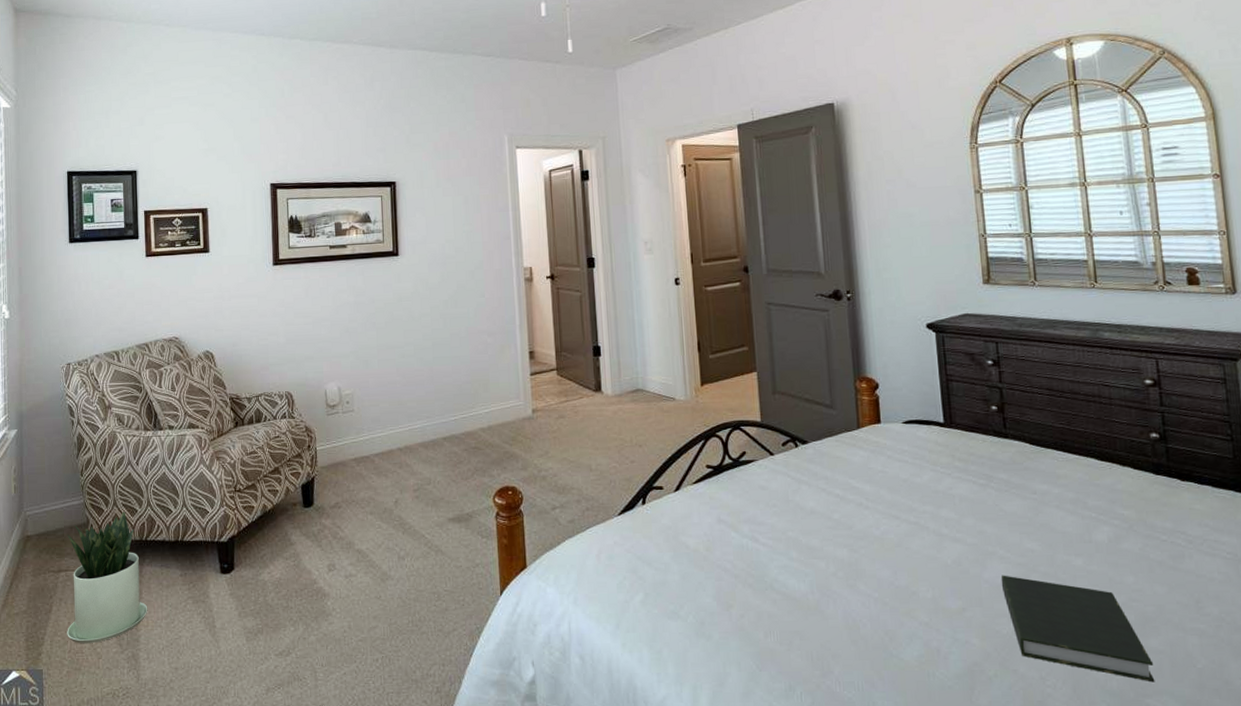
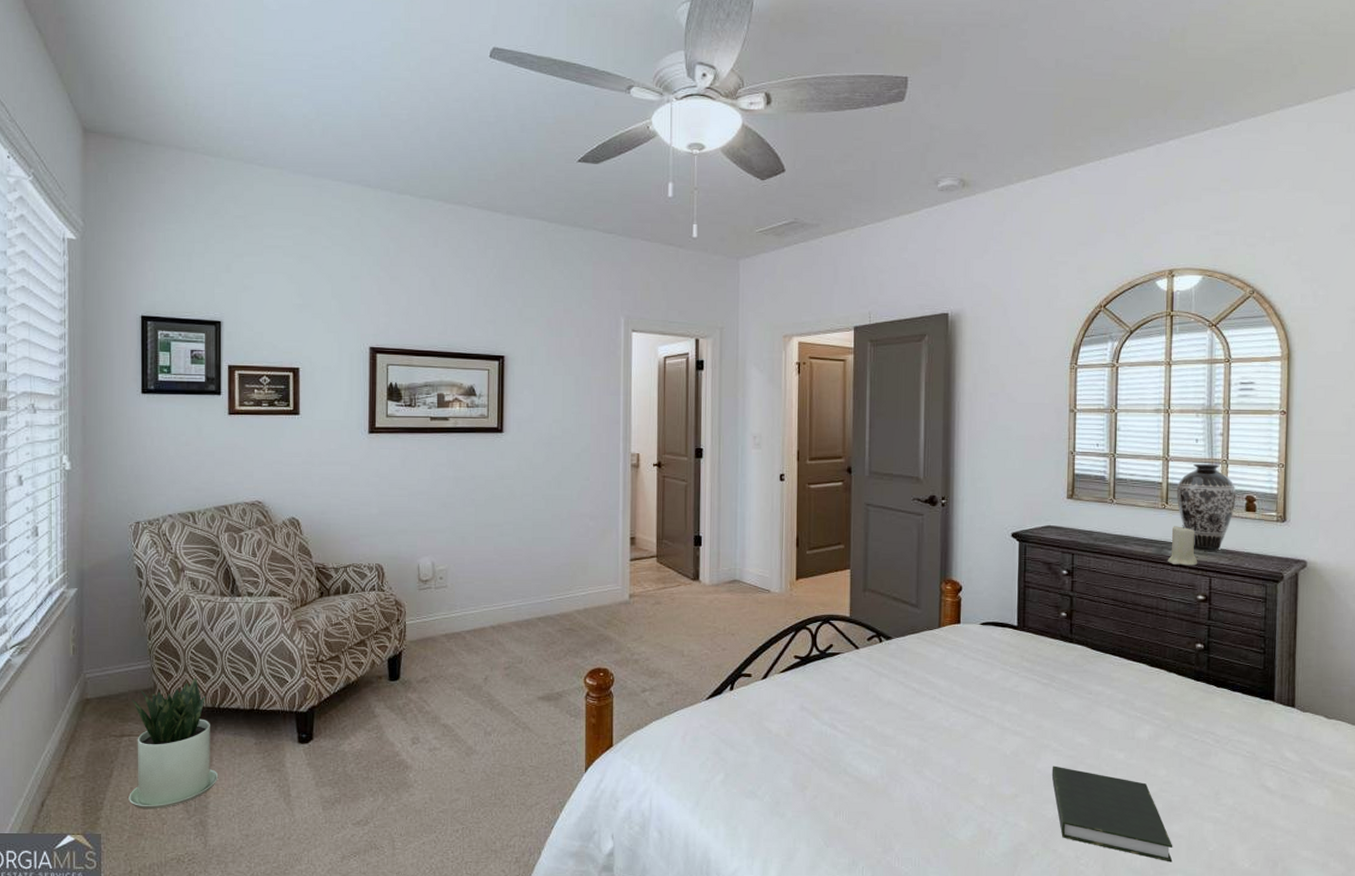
decorative vase: none [1104,237,1176,331] -> present [1176,464,1237,551]
candle: none [1104,304,1140,349] -> present [1167,525,1198,566]

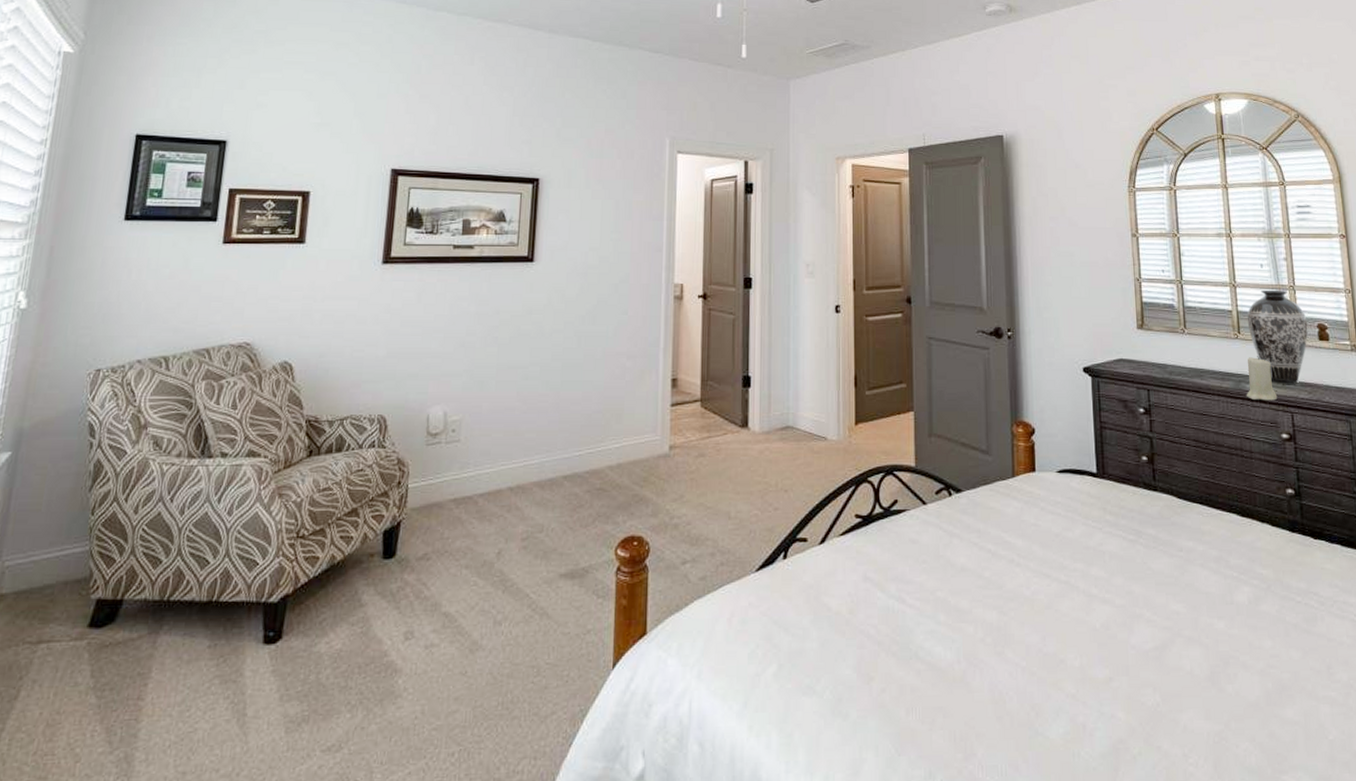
planter: present [129,677,219,810] -> none [35,562,157,743]
book: present [1051,766,1173,862] -> none [1147,640,1291,757]

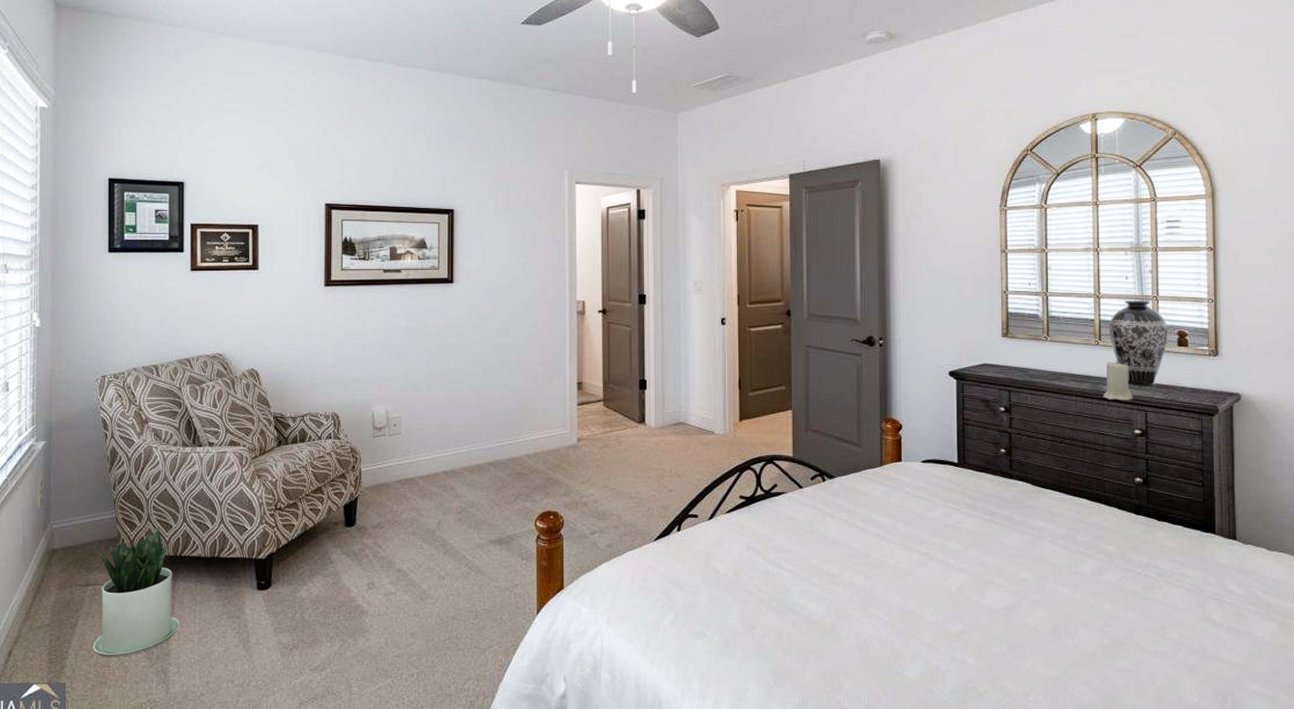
planter: none [35,562,157,743] -> present [93,526,180,658]

